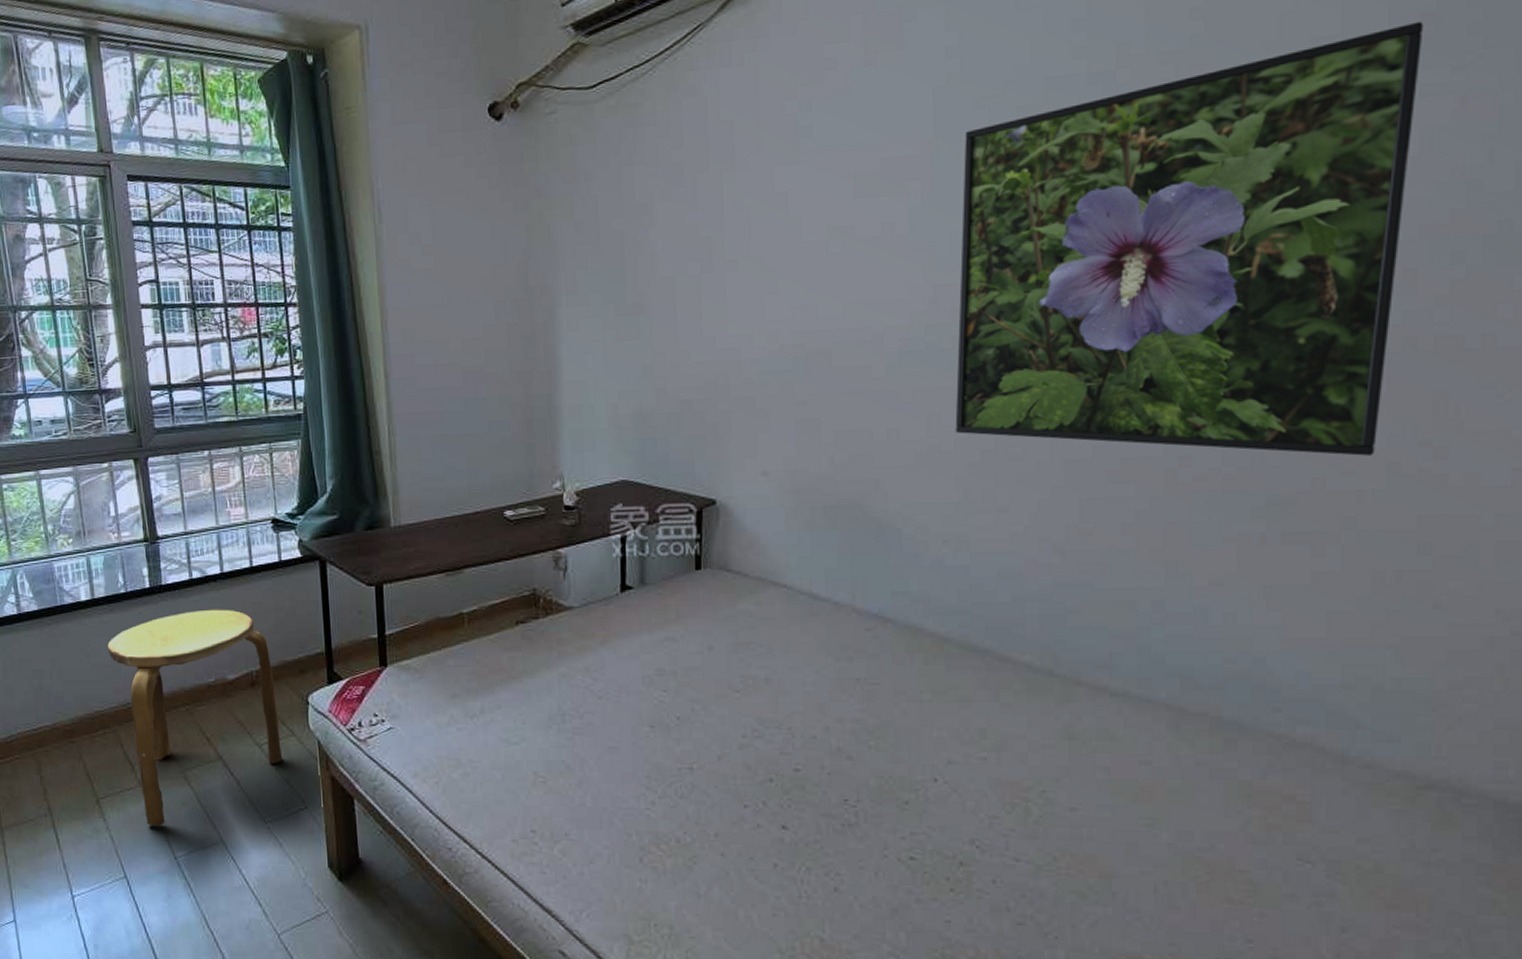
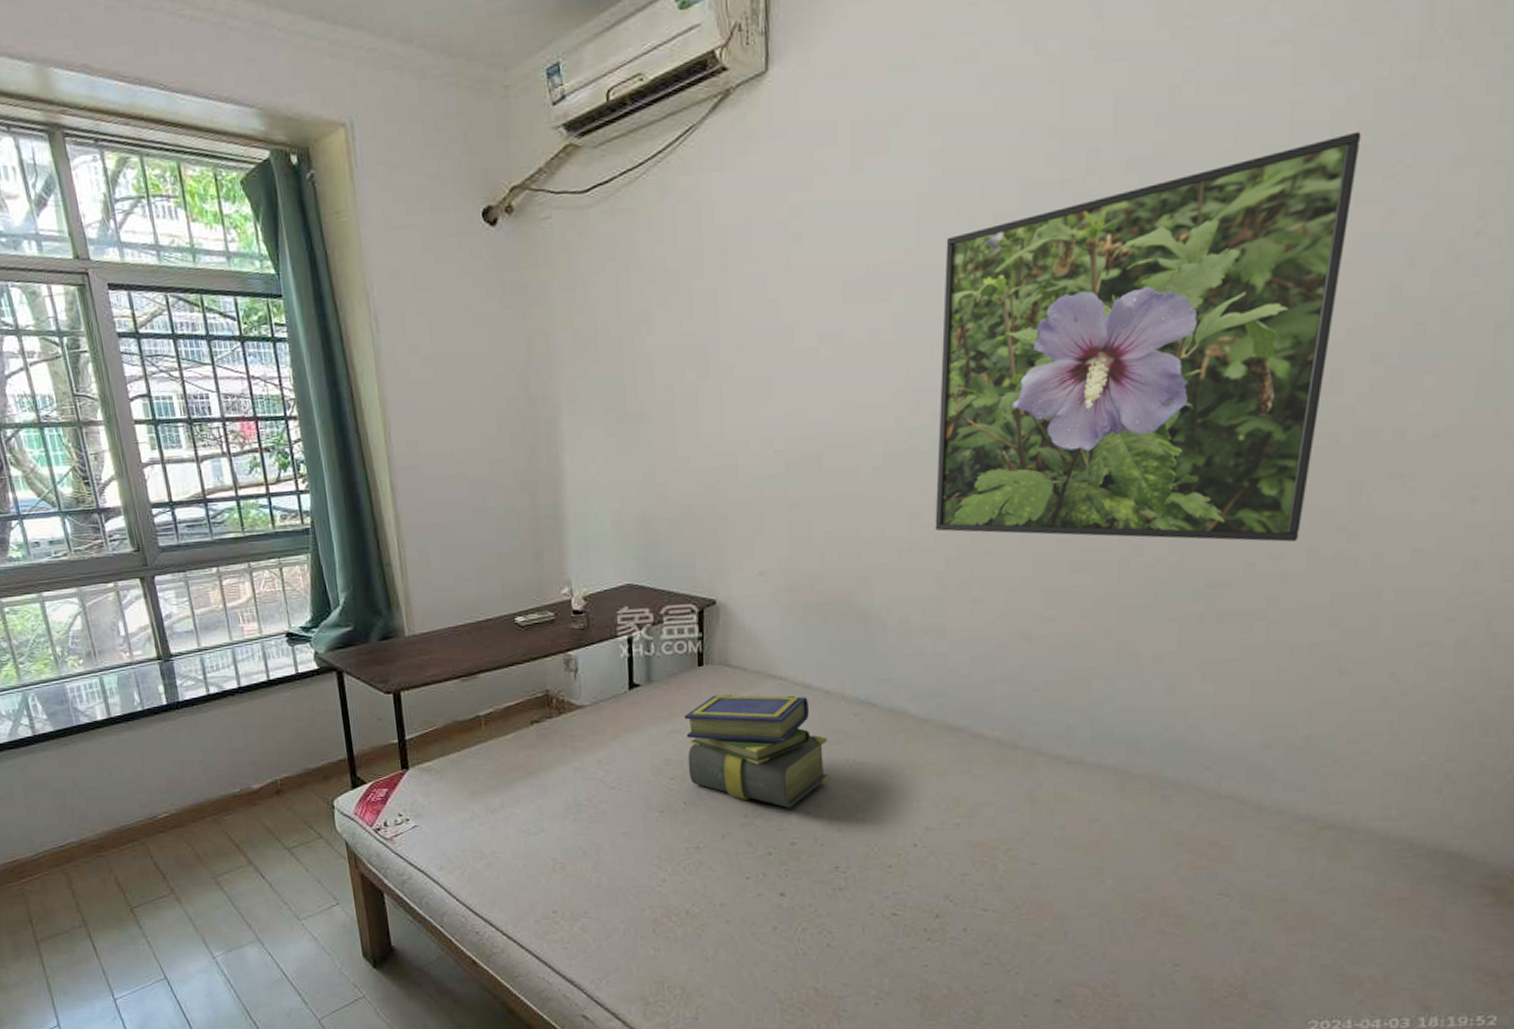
stool: present [107,609,283,825] -> none [128,722,313,929]
stack of books: none [679,601,838,730] -> present [684,694,830,808]

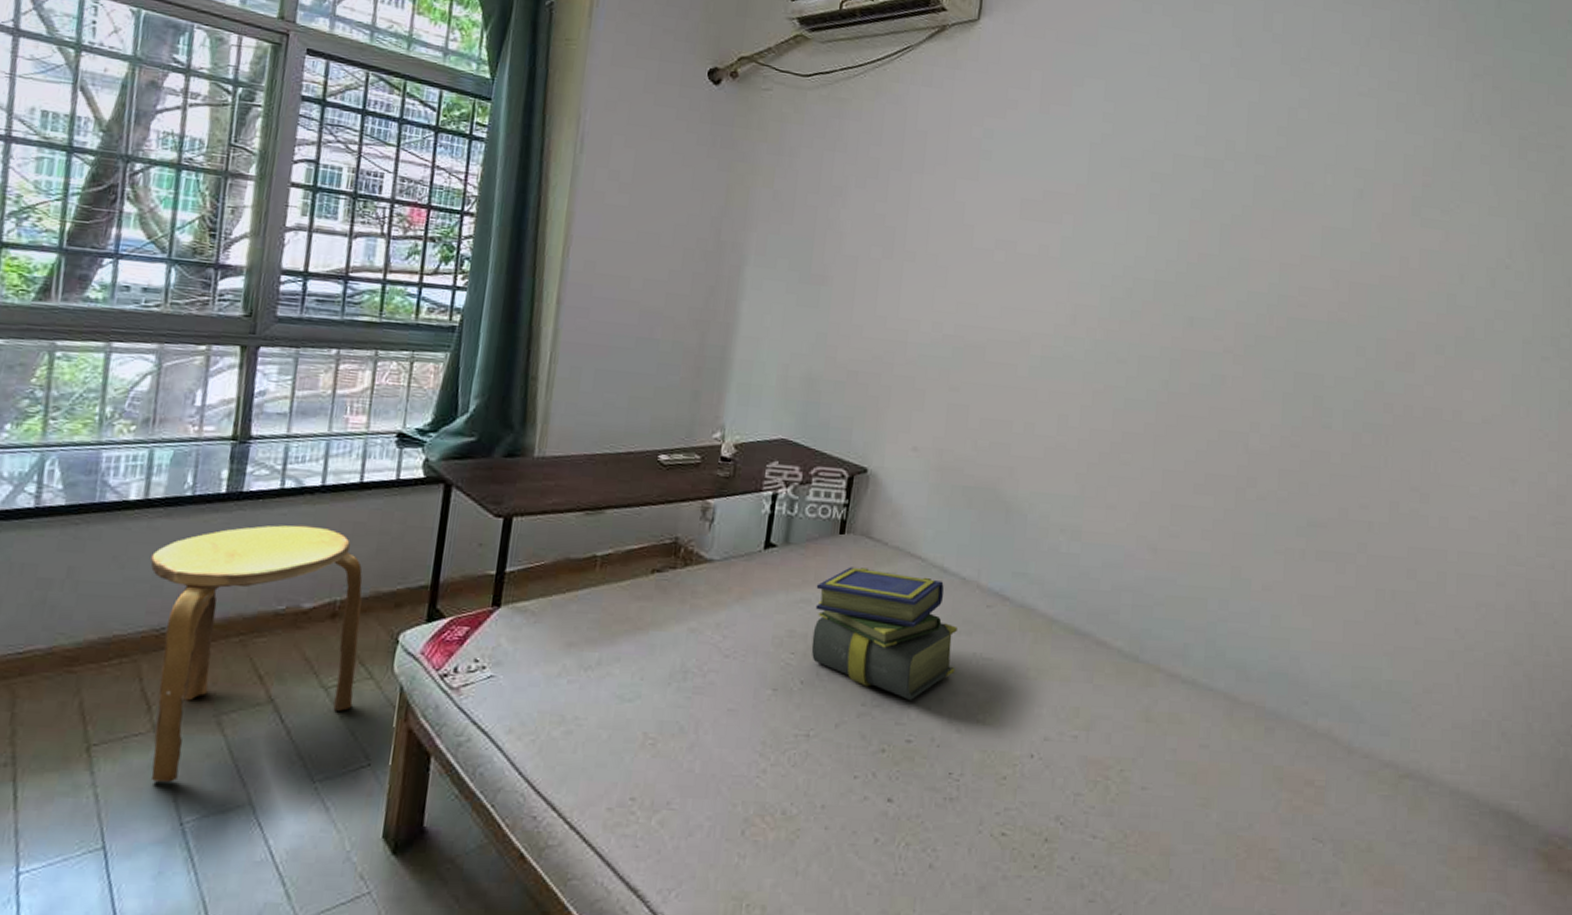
stool: none [128,722,313,929] -> present [150,525,363,782]
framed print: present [935,131,1361,542] -> none [1080,172,1425,494]

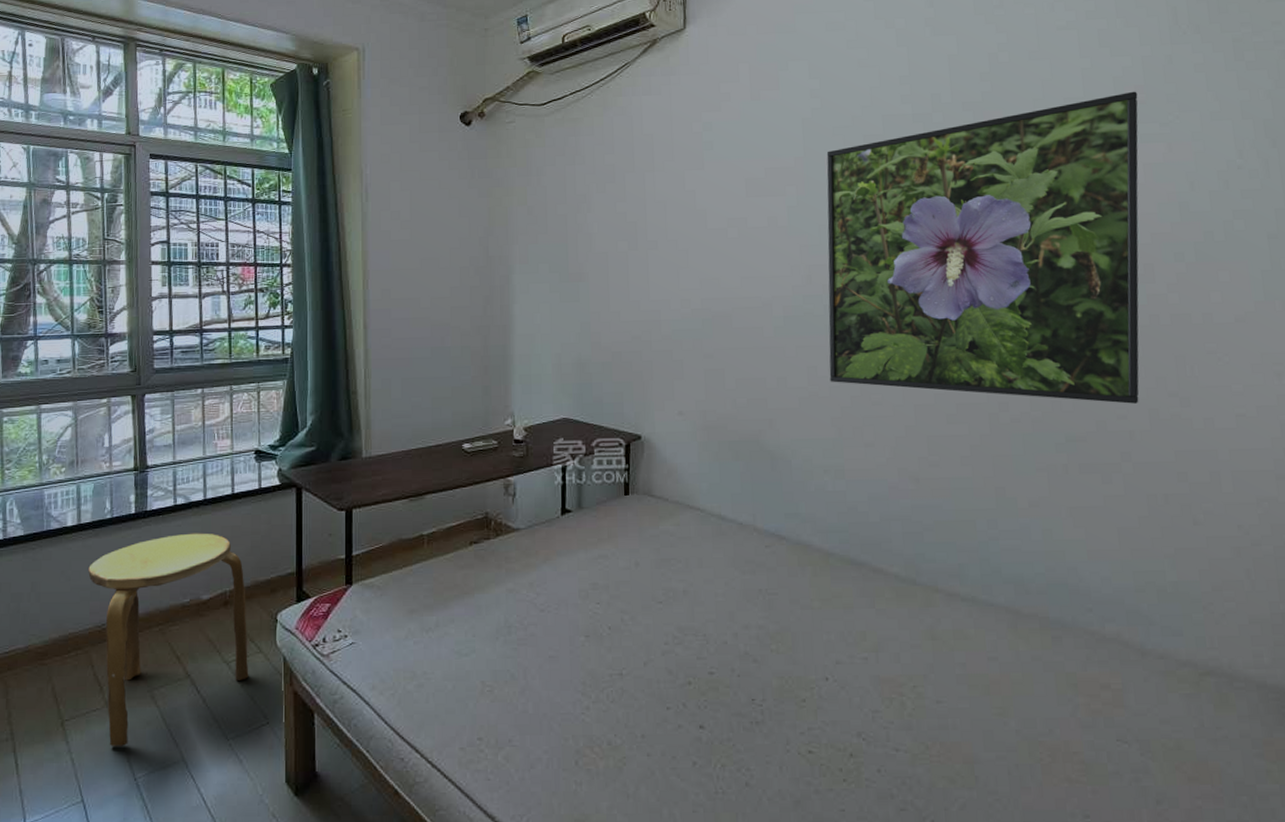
stack of books: present [811,567,957,700] -> none [610,523,744,636]
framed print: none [1080,172,1425,494] -> present [826,91,1139,404]

